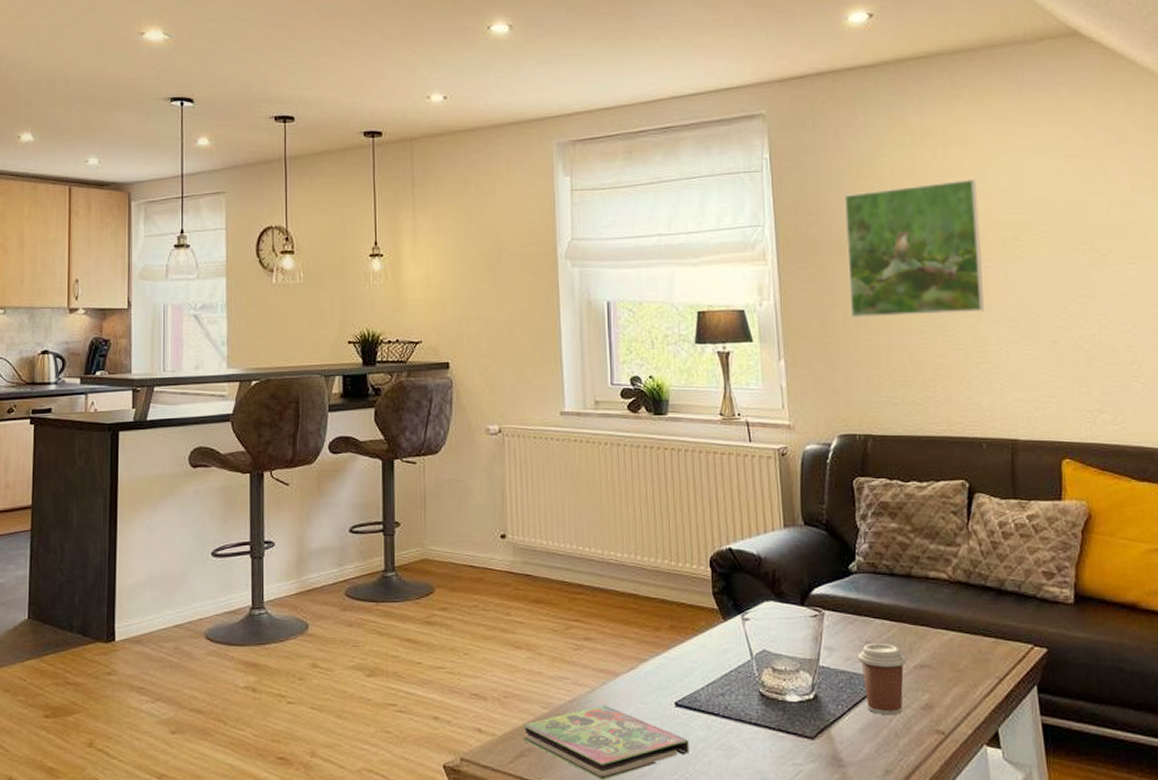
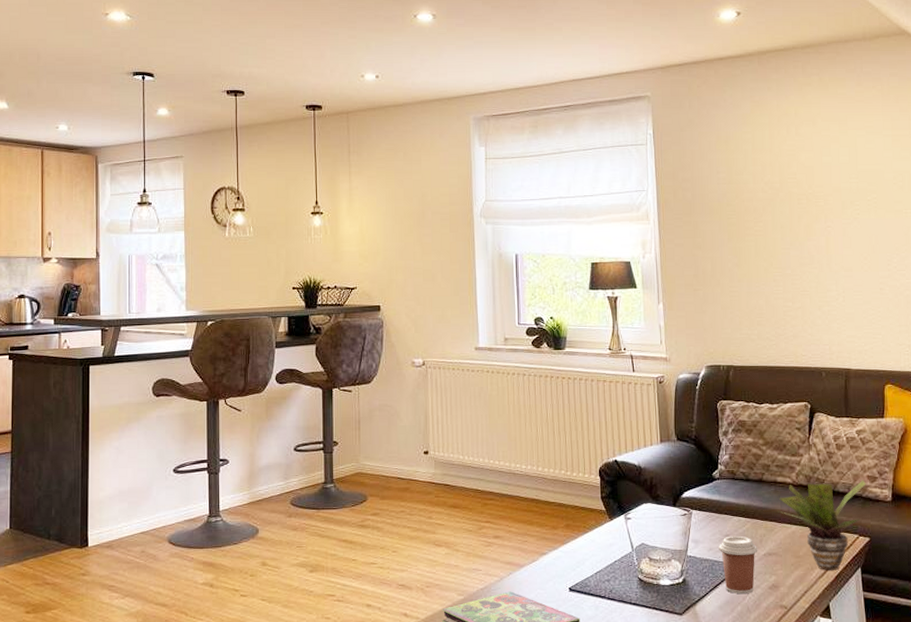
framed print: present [845,179,984,319] -> none [714,154,826,269]
potted plant: none [932,576,1041,689] -> present [779,480,866,571]

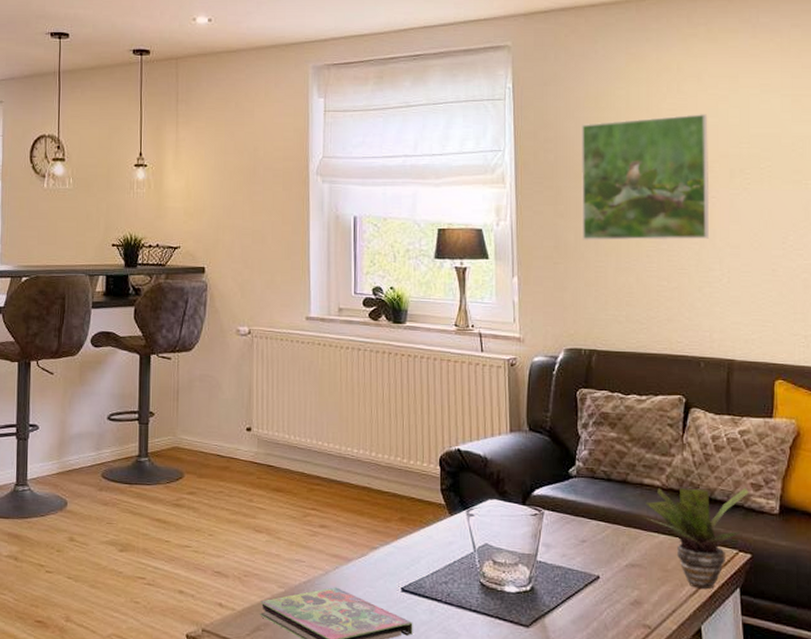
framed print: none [714,154,826,269] -> present [581,114,710,241]
coffee cup: present [719,535,758,595] -> none [573,542,619,609]

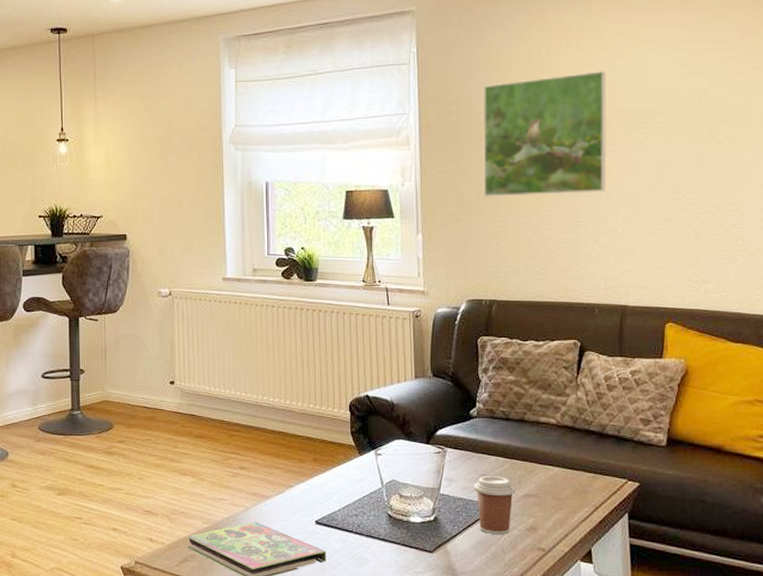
coffee cup: none [573,542,619,609] -> present [474,475,516,535]
potted plant: present [645,487,749,590] -> none [541,423,638,516]

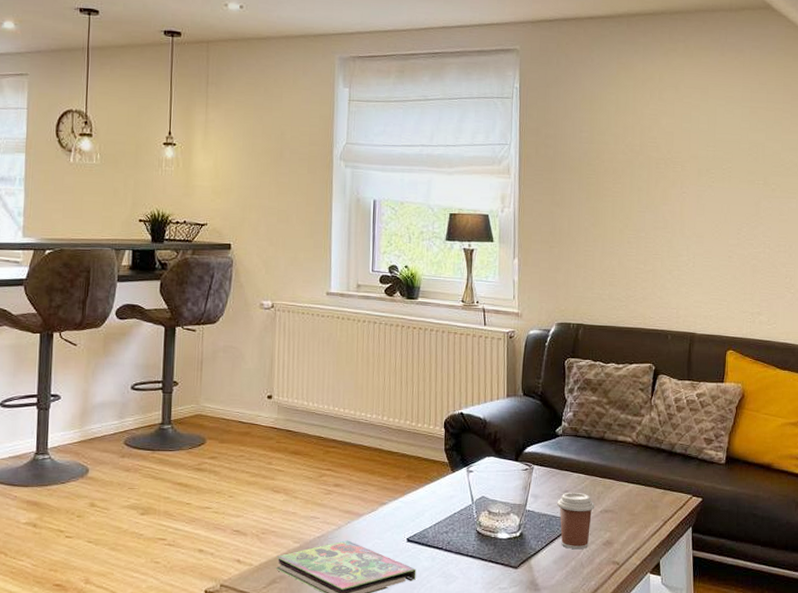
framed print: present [482,71,607,198] -> none [574,119,683,229]

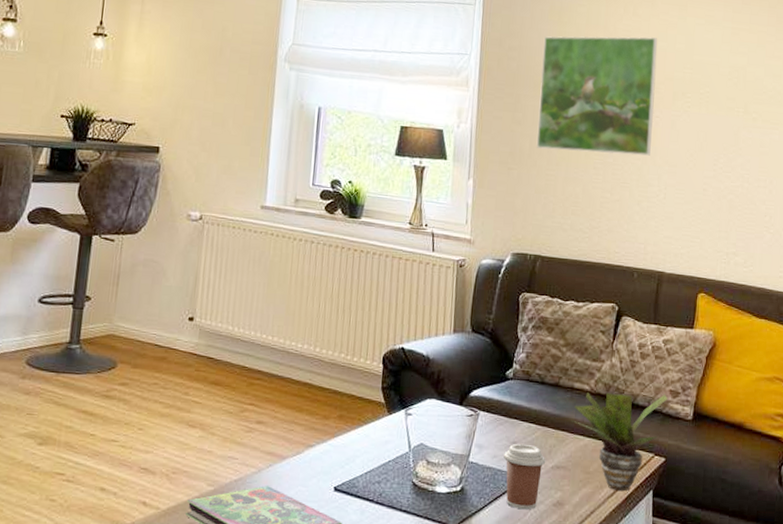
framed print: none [574,119,683,229] -> present [536,36,658,156]
potted plant: none [619,442,702,530] -> present [574,392,667,492]

